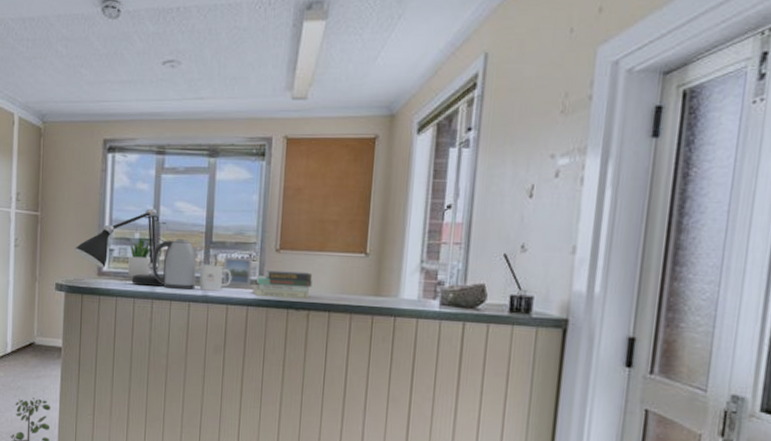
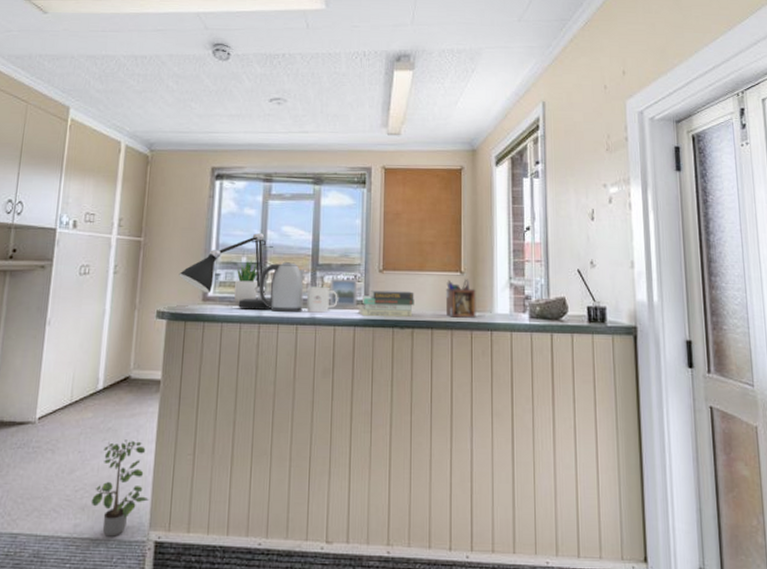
desk organizer: none [346,261,381,303] -> present [445,279,476,318]

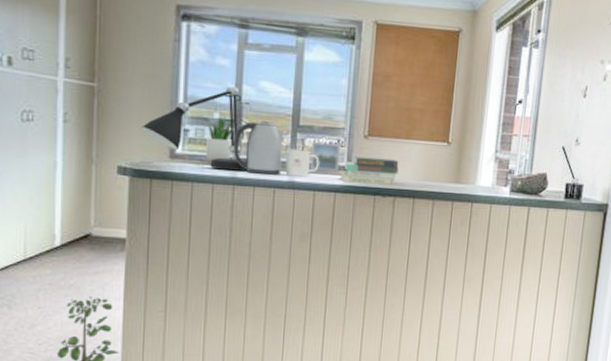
desk organizer: present [445,279,476,318] -> none [429,149,461,189]

